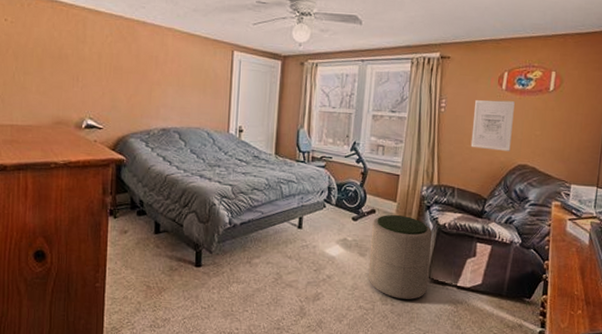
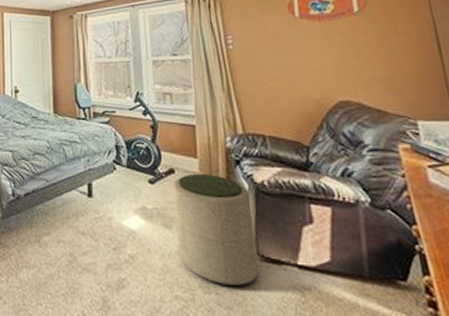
wall art: present [470,100,515,151] -> none [267,29,324,87]

